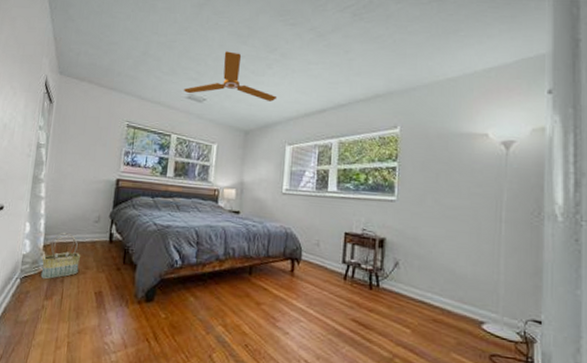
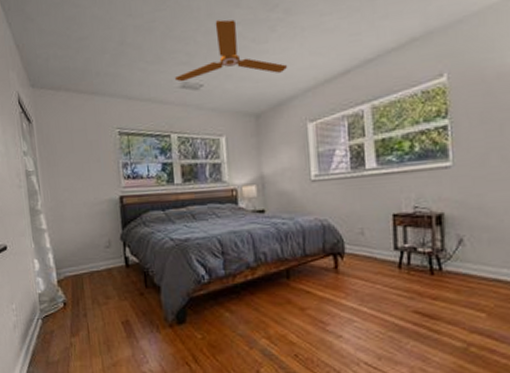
basket: present [41,233,80,280] -> none [58,264,100,316]

